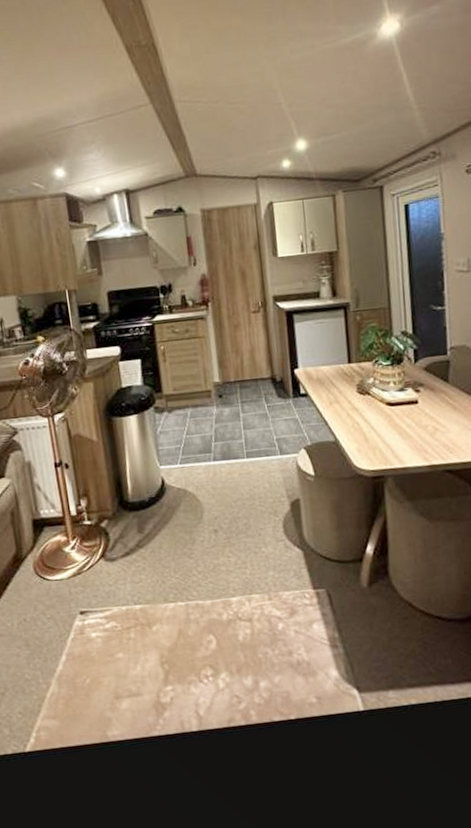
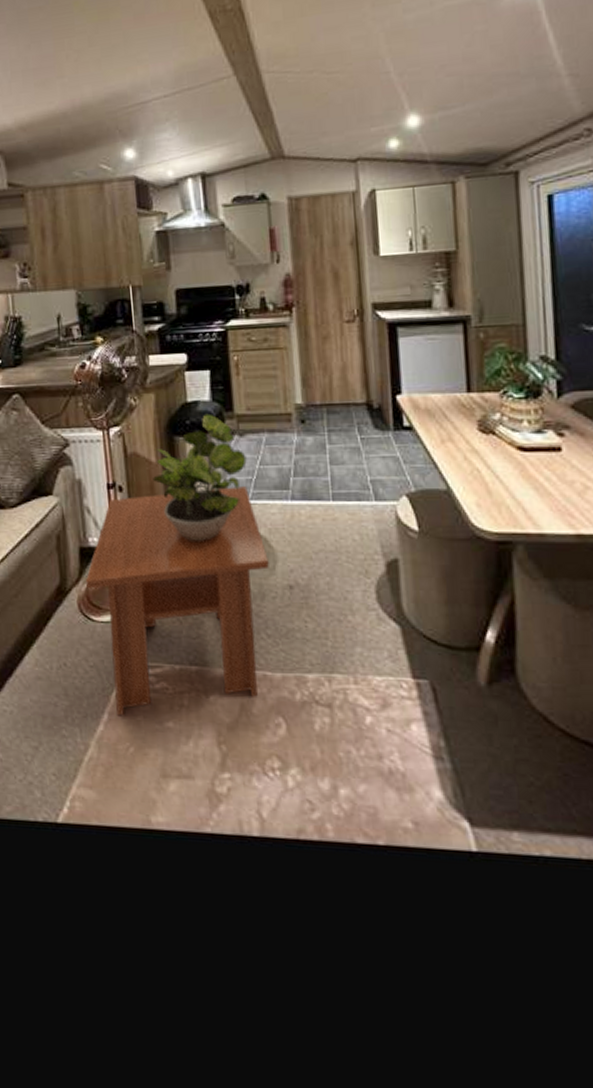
coffee table: none [39,454,197,656] -> present [85,486,269,716]
potted plant: none [94,396,175,503] -> present [153,413,247,541]

